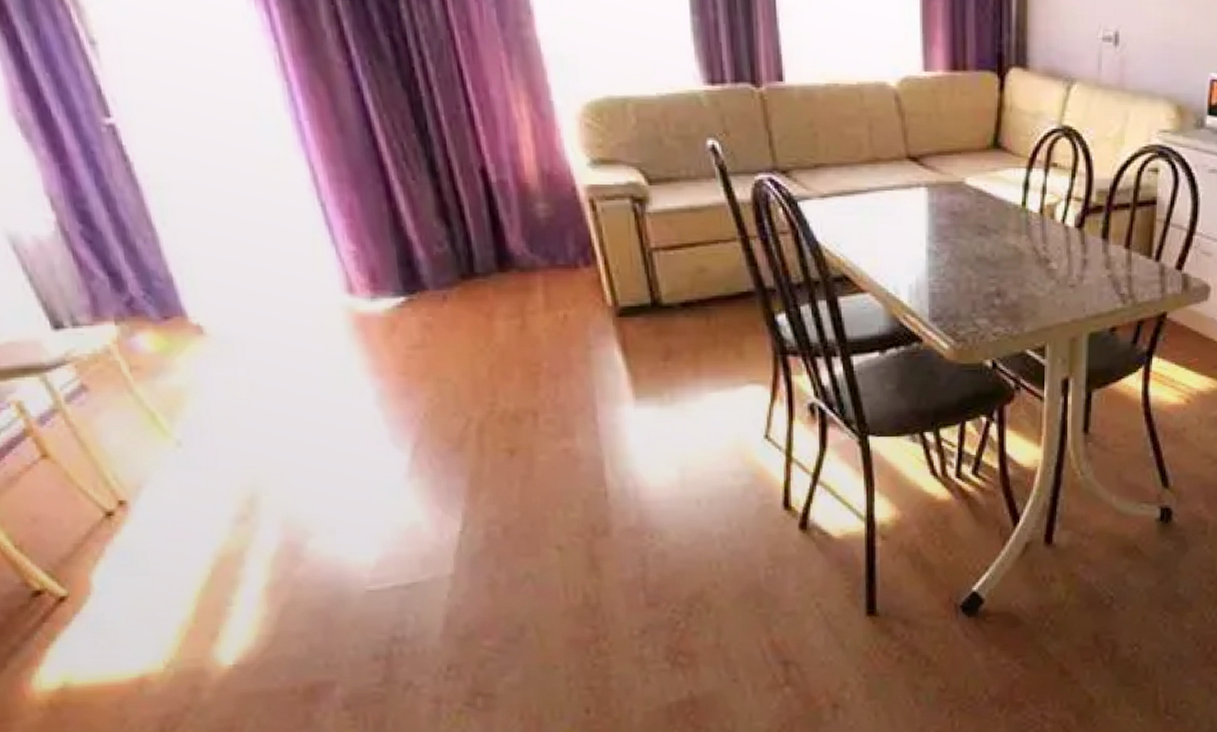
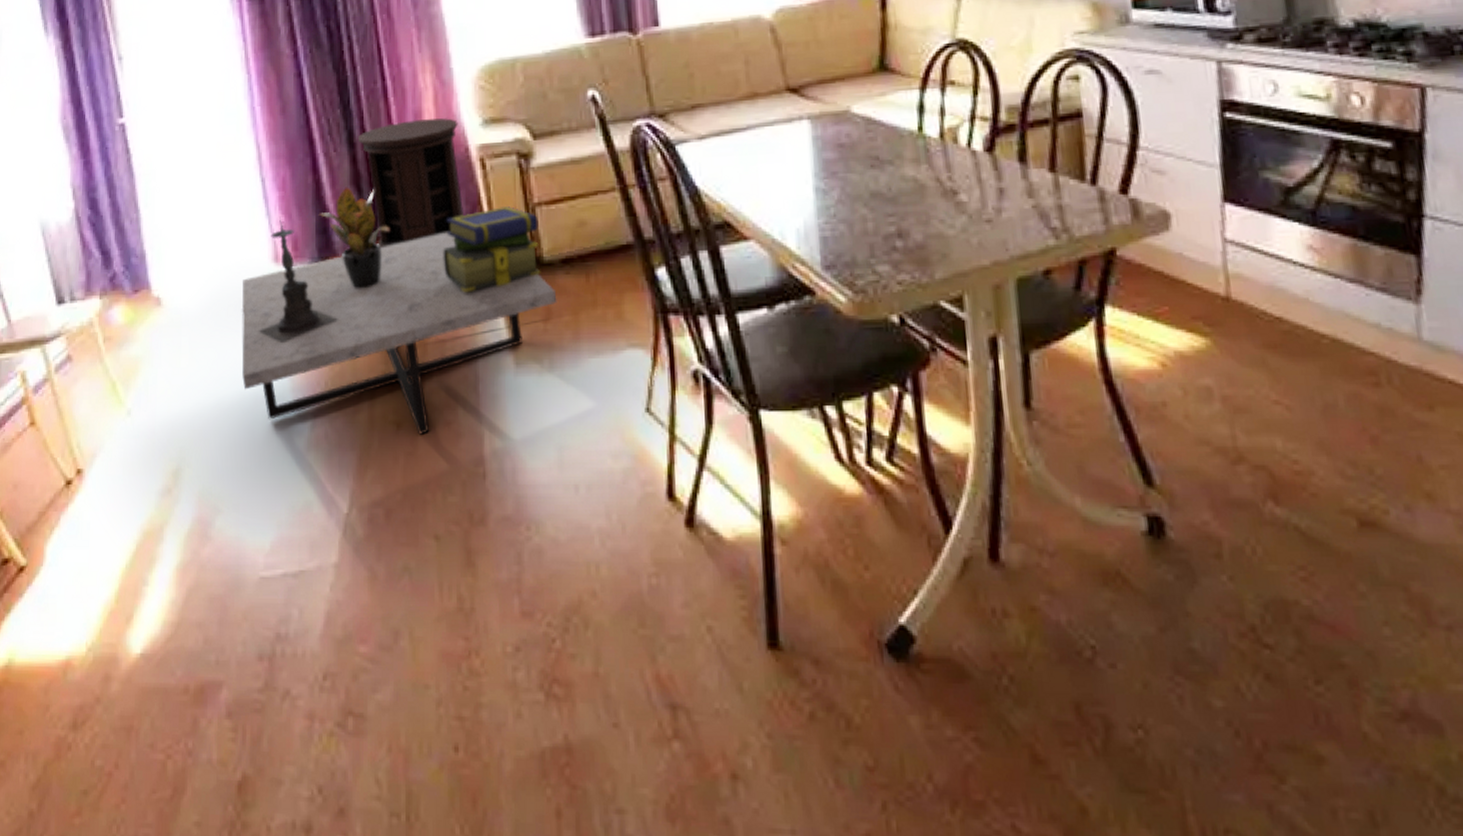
coffee table: none [310,271,677,460] -> present [241,232,557,435]
candle holder: none [336,245,434,375] -> present [258,216,338,343]
potted plant: none [399,219,488,324] -> present [318,187,389,289]
side table: none [442,153,573,285] -> present [358,118,463,249]
stack of books: none [551,250,660,331] -> present [443,206,541,293]

